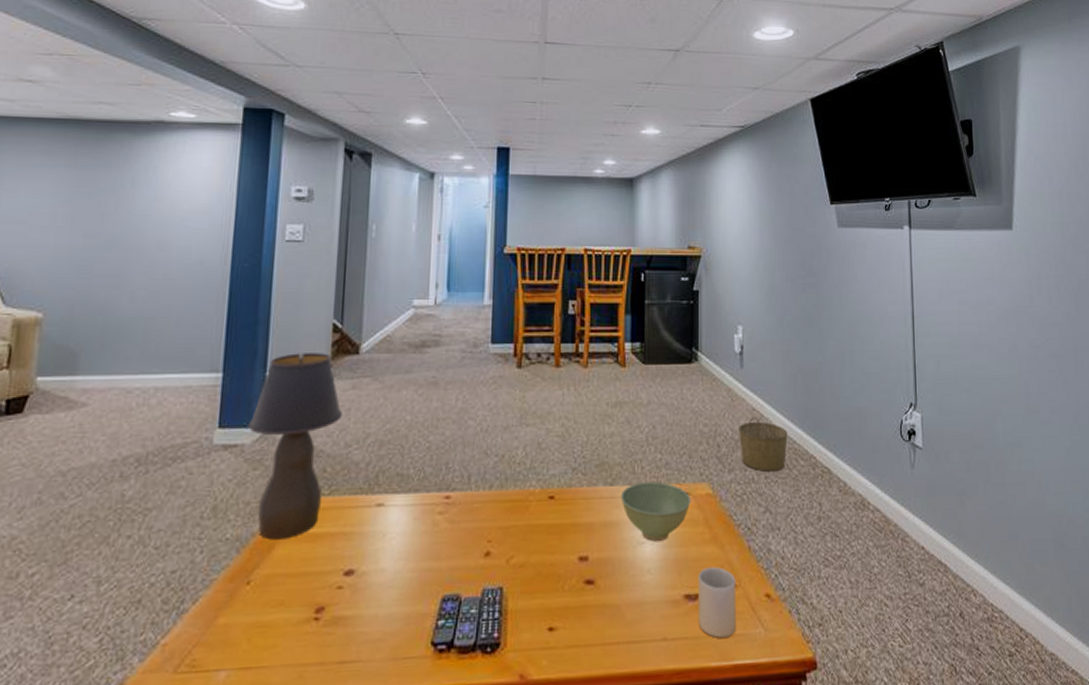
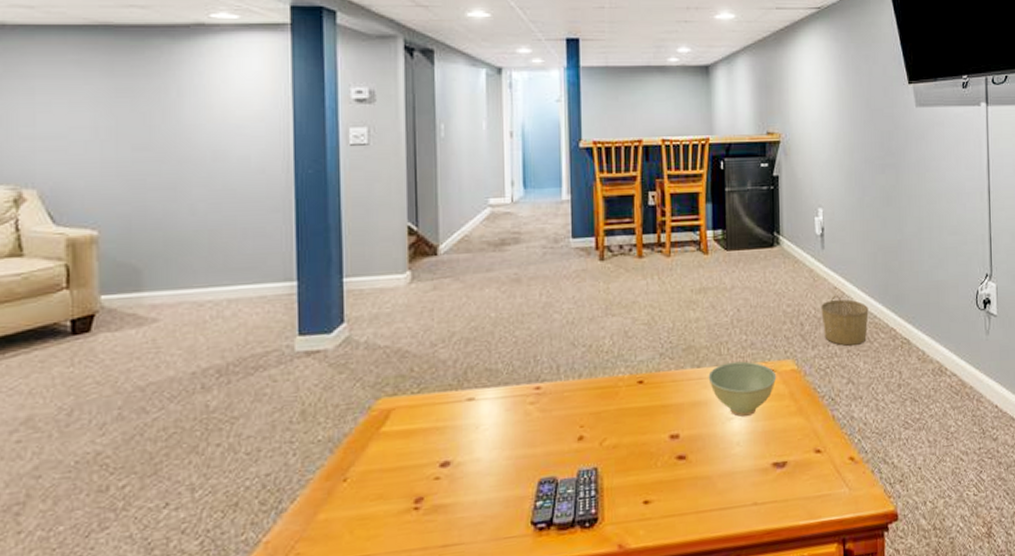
table lamp: present [247,353,343,540] -> none [328,256,426,439]
mug: present [698,566,736,638] -> none [785,435,822,499]

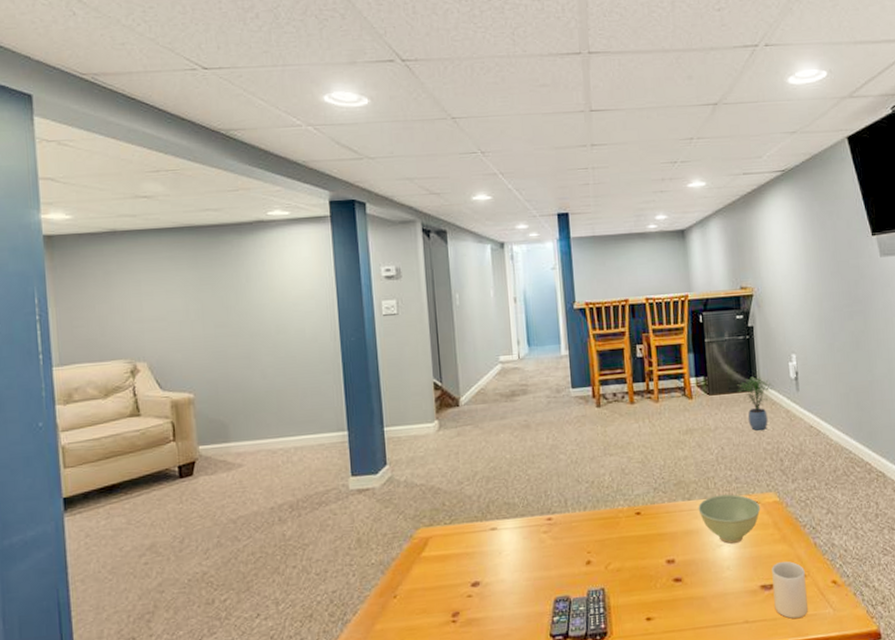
potted plant: none [758,231,797,291] -> present [737,376,773,431]
mug: none [785,435,822,499] -> present [772,561,808,619]
basket: present [821,295,869,346] -> none [799,433,844,480]

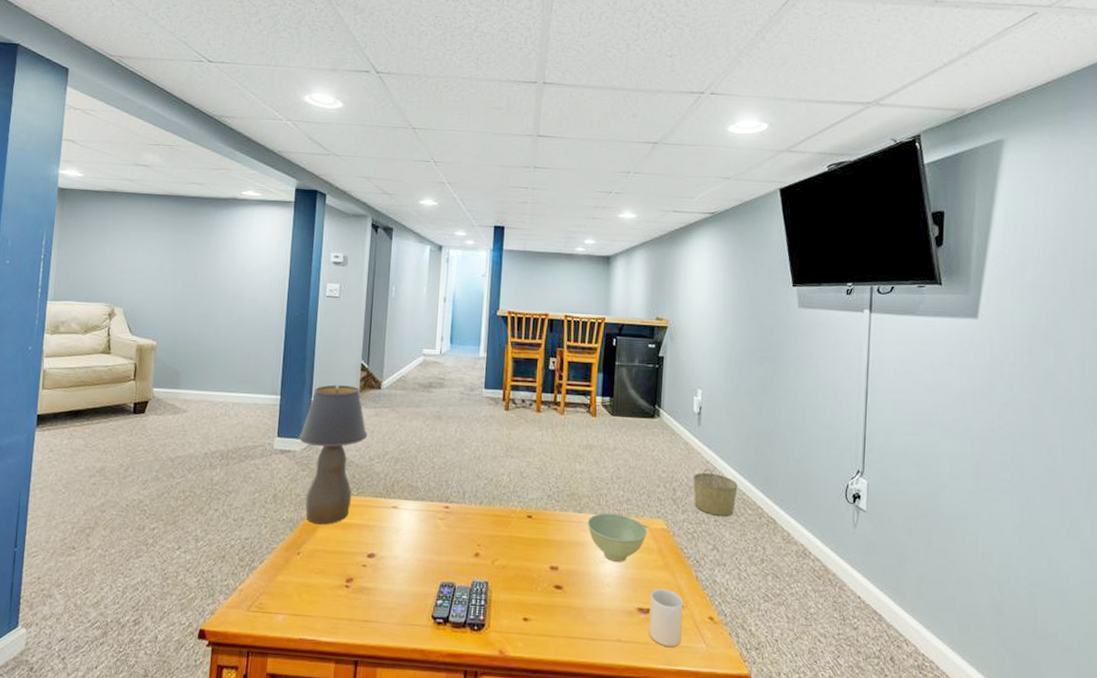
table lamp: none [375,408,453,562] -> present [298,385,368,525]
potted plant: present [737,376,773,431] -> none [641,404,675,458]
basket: none [799,433,844,480] -> present [693,468,738,516]

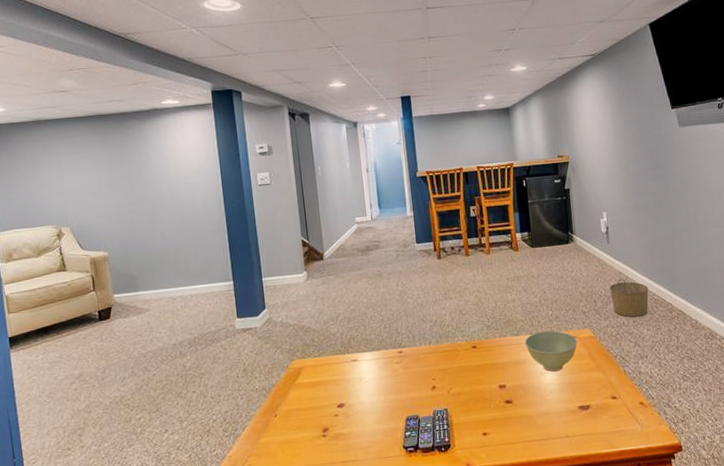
table lamp: present [298,385,368,525] -> none [256,261,319,388]
mug: present [648,588,683,647] -> none [588,386,619,434]

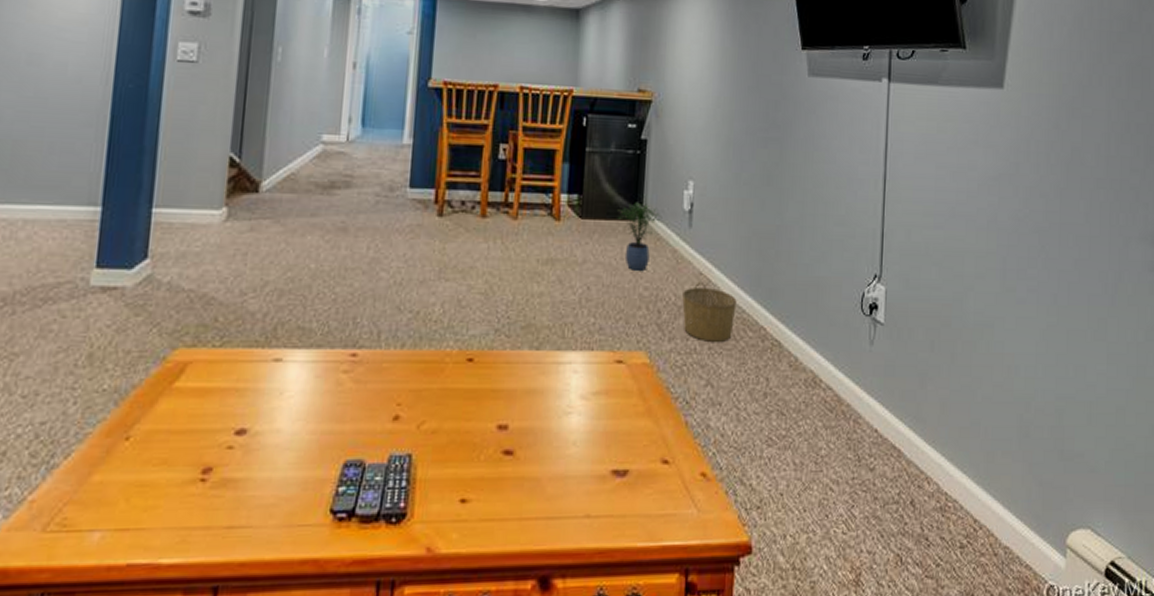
bowl: present [525,330,578,372] -> none [547,347,626,412]
potted plant: none [556,231,587,277] -> present [617,202,661,271]

